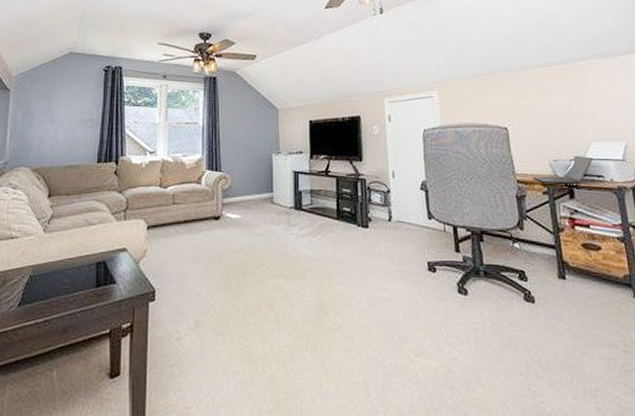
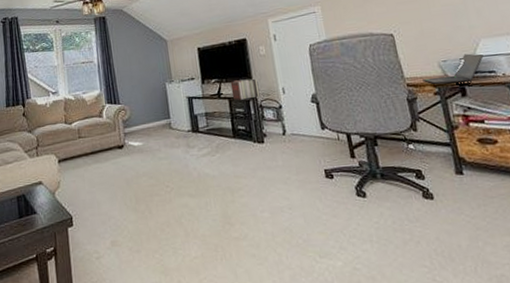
books: none [339,159,369,180] -> present [230,78,260,101]

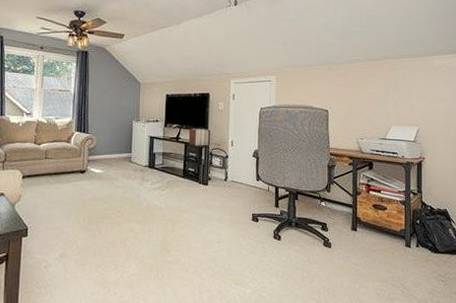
laptop: present [422,53,484,85] -> none [343,136,391,158]

